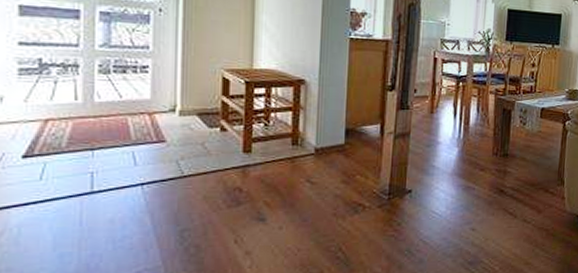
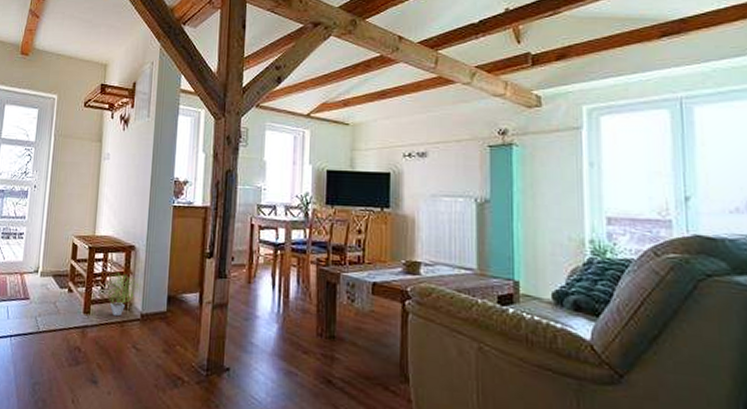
potted plant: none [270,107,312,153] -> present [105,271,140,317]

